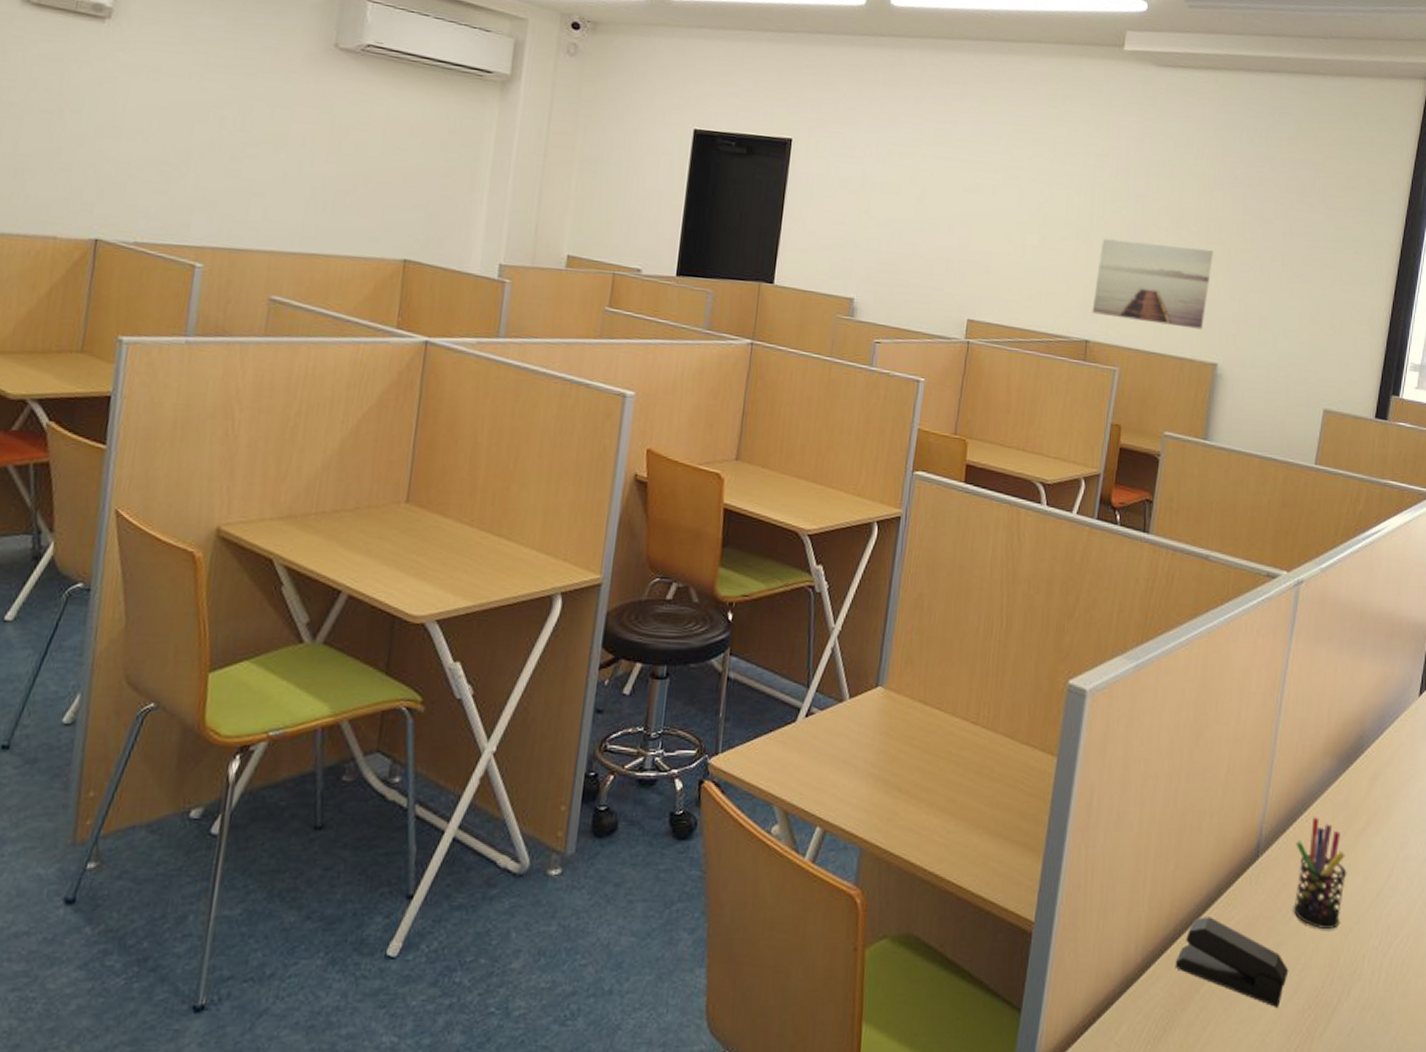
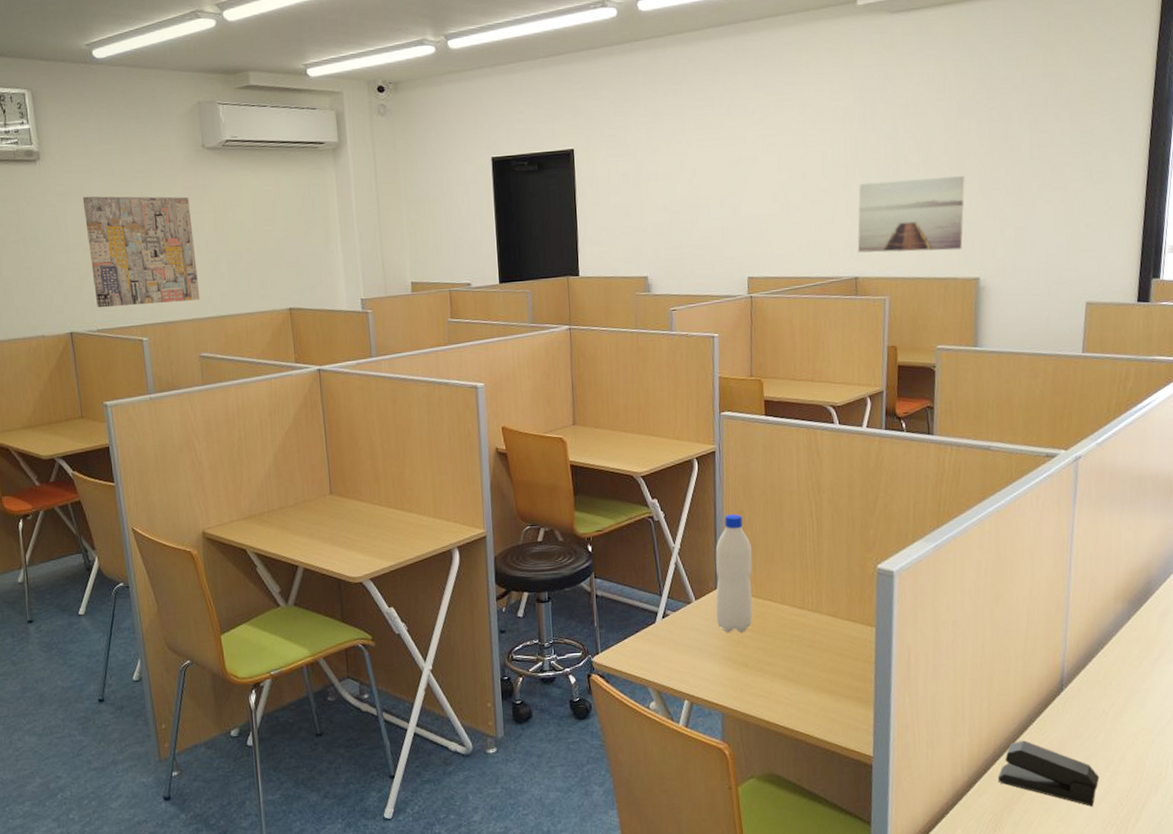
wall art: none [142,74,303,229] -> present [82,196,200,308]
water bottle: none [870,596,927,746] -> present [715,514,753,633]
pen holder: present [1293,817,1347,929] -> none [1096,653,1146,742]

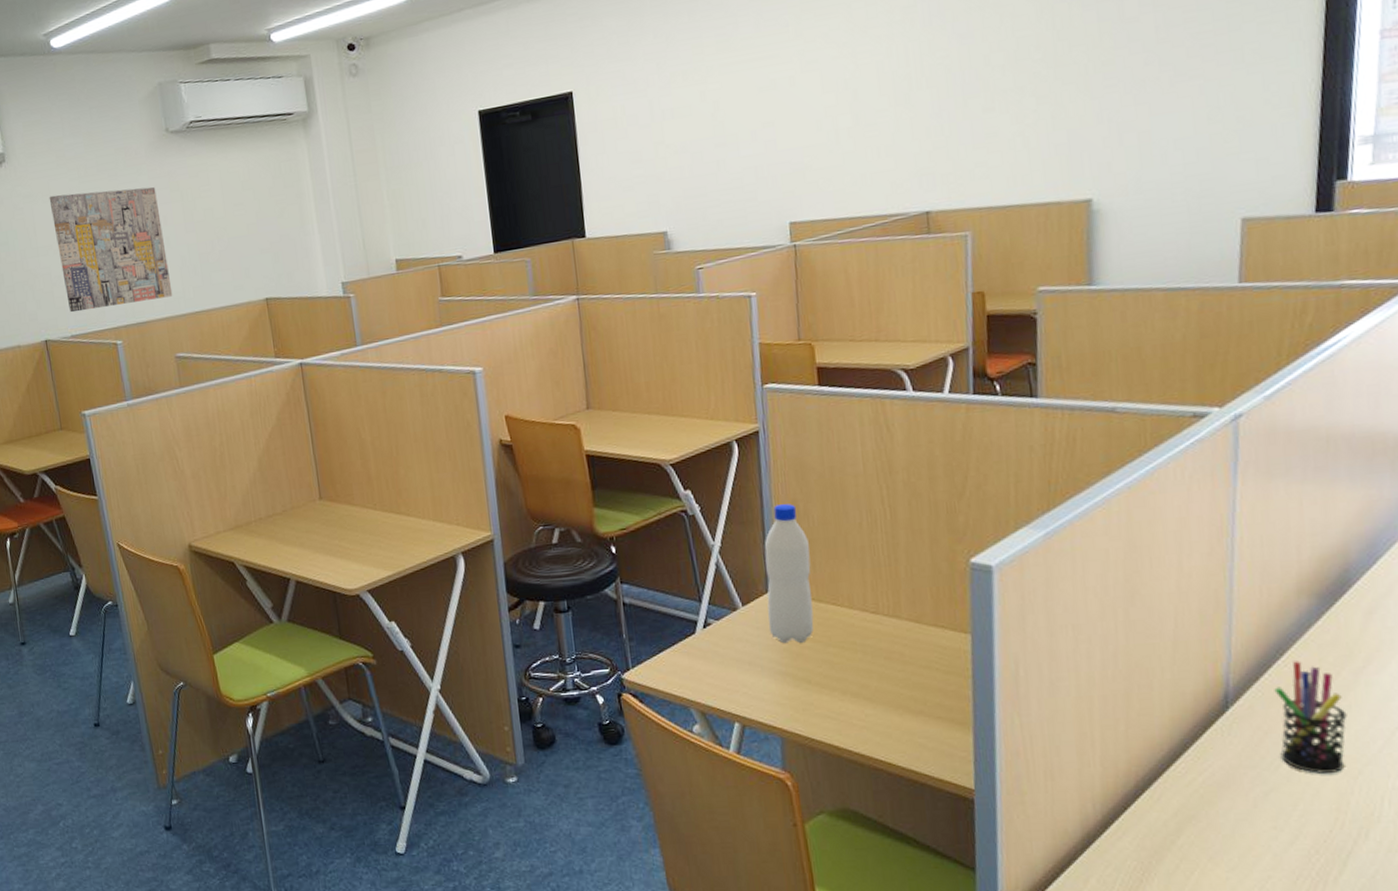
wall art: present [857,175,965,253] -> none [925,73,1067,182]
stapler: present [997,740,1100,806] -> none [1142,771,1285,854]
pen holder: none [1096,653,1146,742] -> present [1274,661,1347,774]

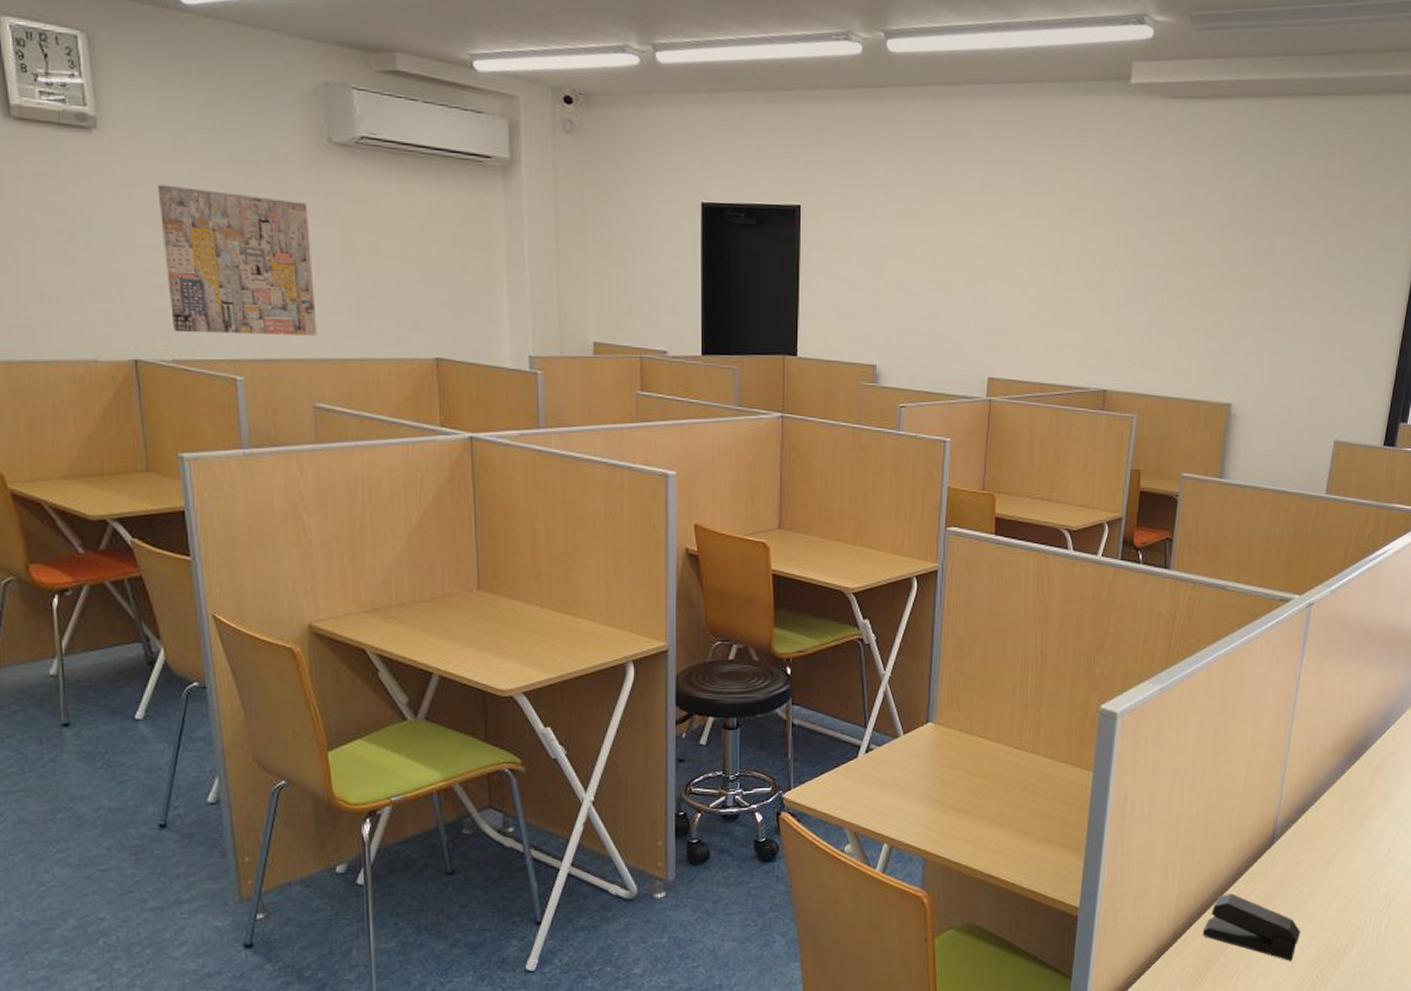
water bottle: present [764,504,814,644] -> none [924,642,970,772]
stapler: none [1142,771,1285,854] -> present [1202,893,1301,961]
pen holder: present [1274,661,1347,774] -> none [1304,806,1352,897]

